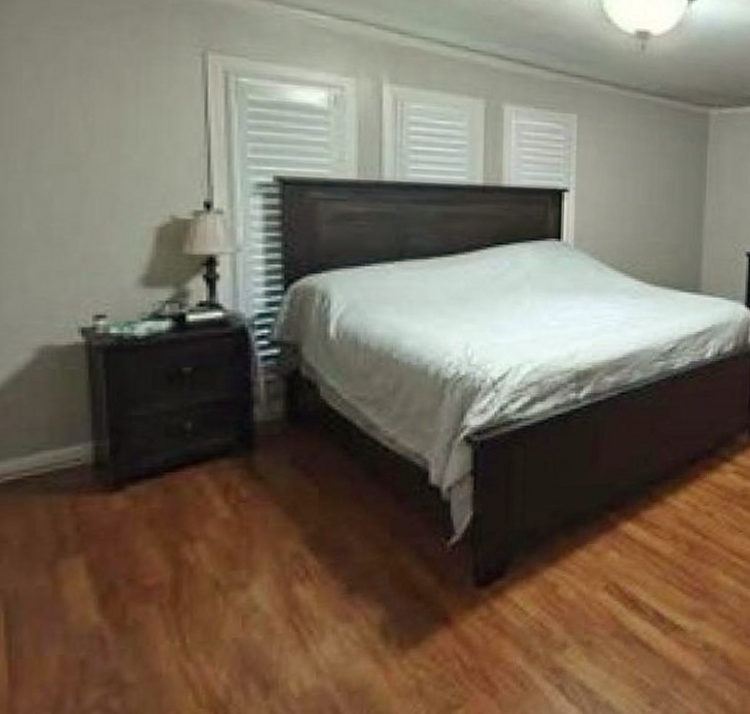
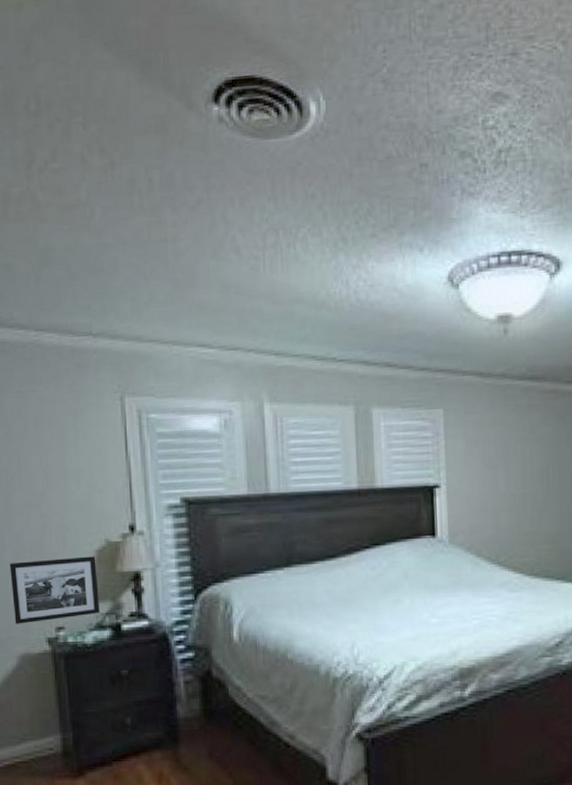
picture frame: none [29,233,158,310] -> present [9,556,100,624]

